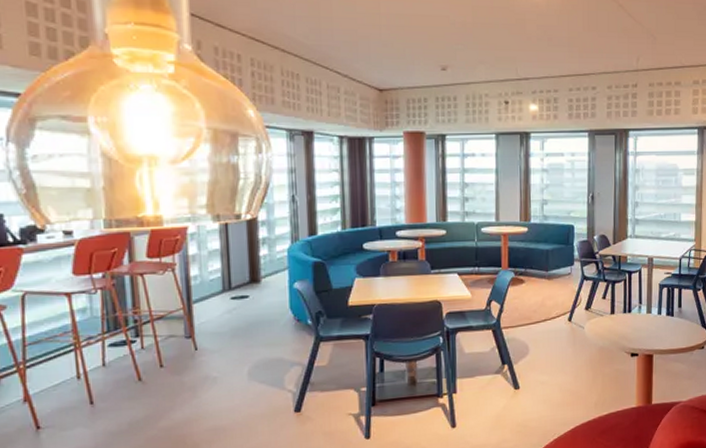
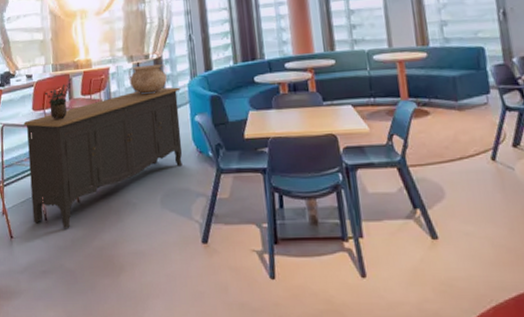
sideboard: none [58,251,278,412] -> present [23,87,183,229]
potted plant: none [91,239,133,287] -> present [44,79,71,121]
ceramic pot: none [213,225,263,259] -> present [128,64,167,95]

